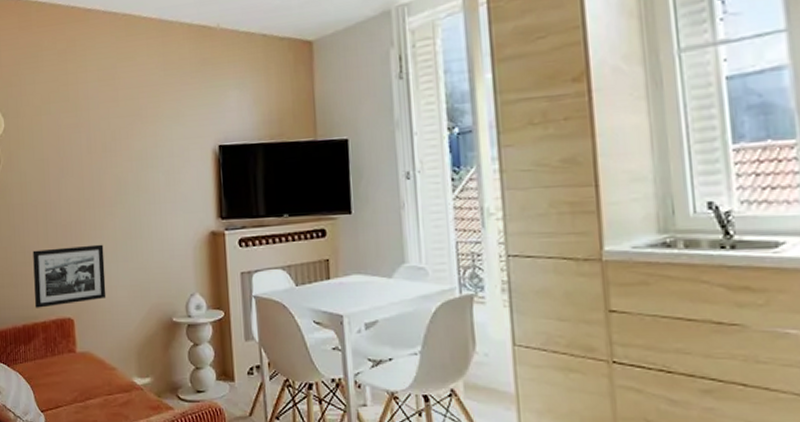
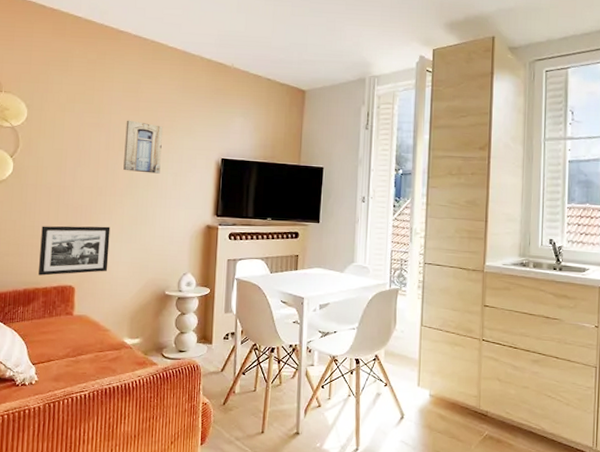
wall art: none [106,114,150,176] -> present [123,120,163,174]

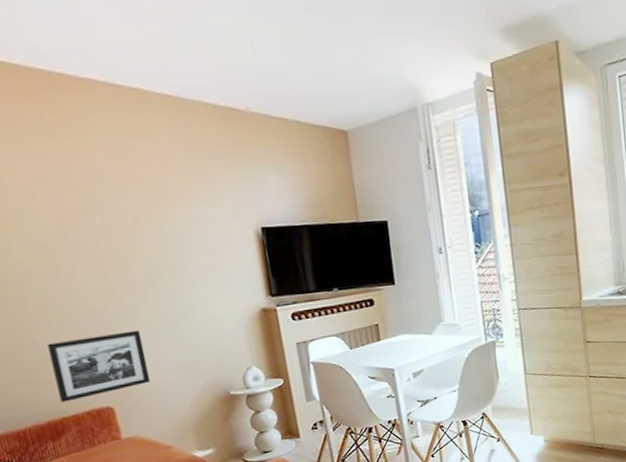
wall art: present [123,120,163,174] -> none [124,195,187,260]

